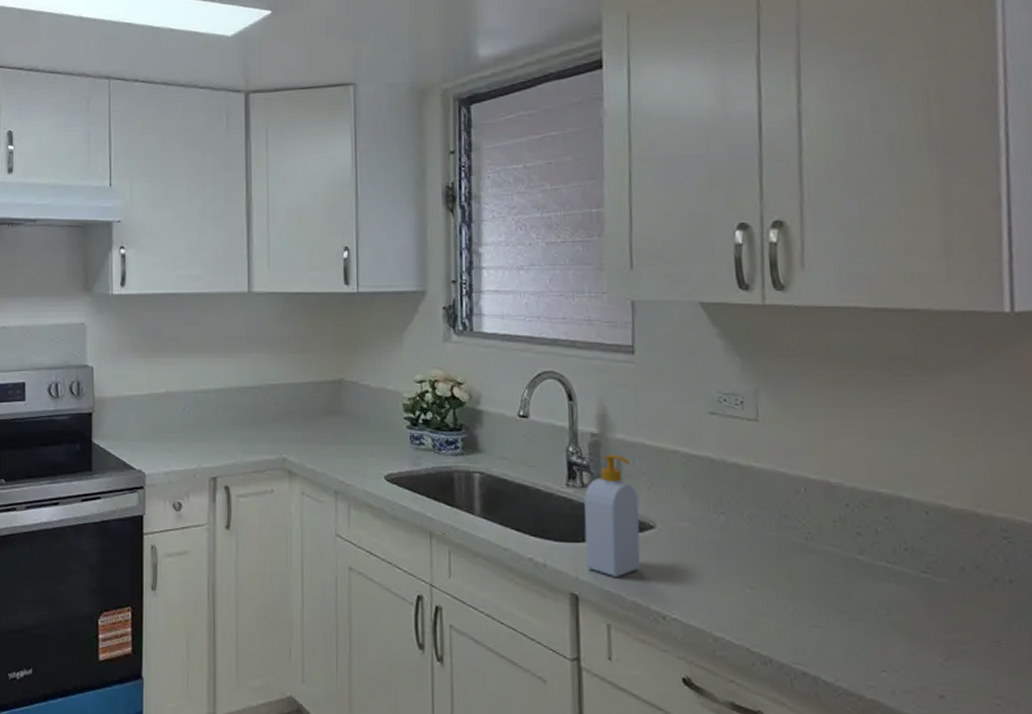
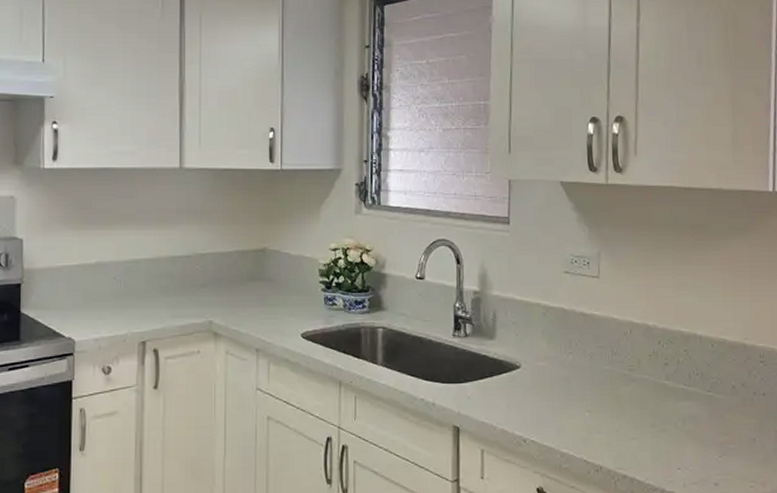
soap bottle: present [584,455,641,577] -> none [466,309,509,410]

